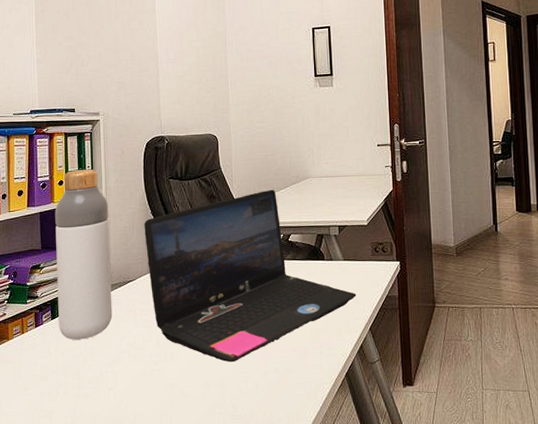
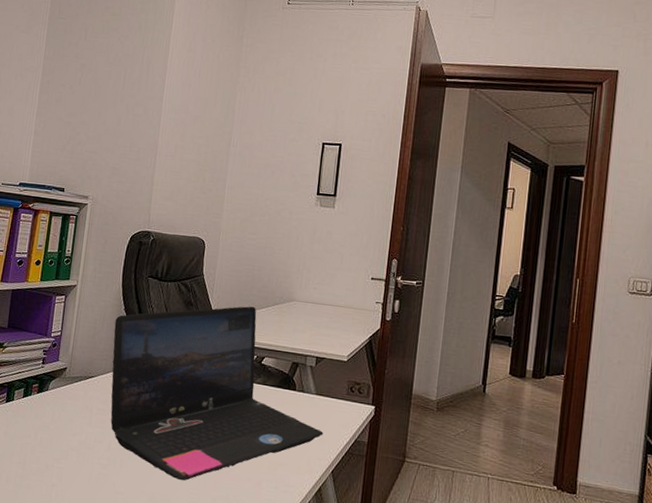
bottle: present [55,169,113,340] -> none [12,252,83,429]

